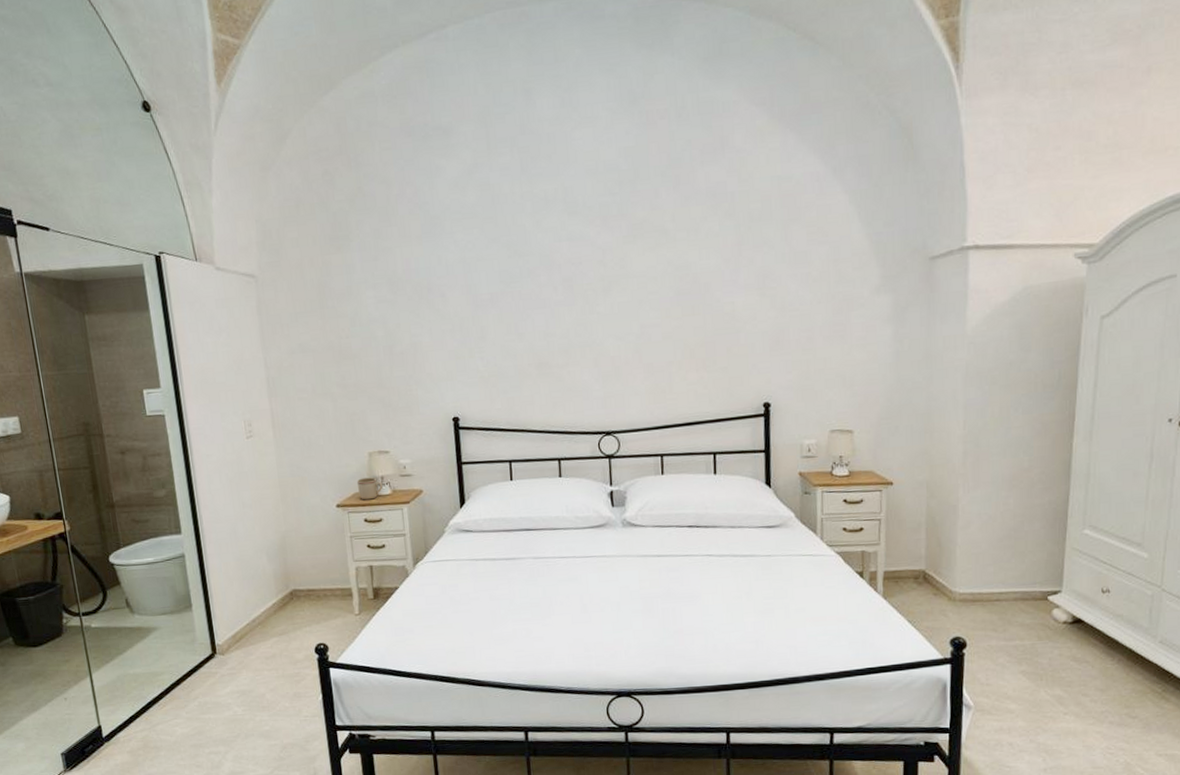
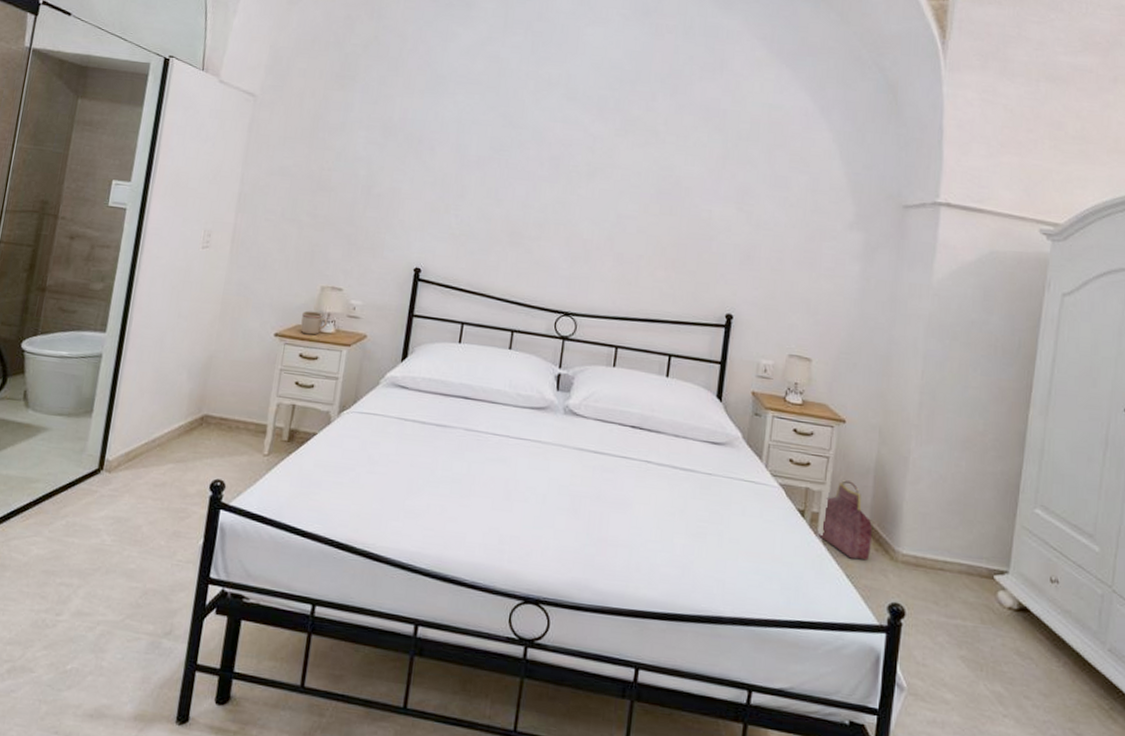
handbag: none [877,537,929,606] -> present [817,480,872,561]

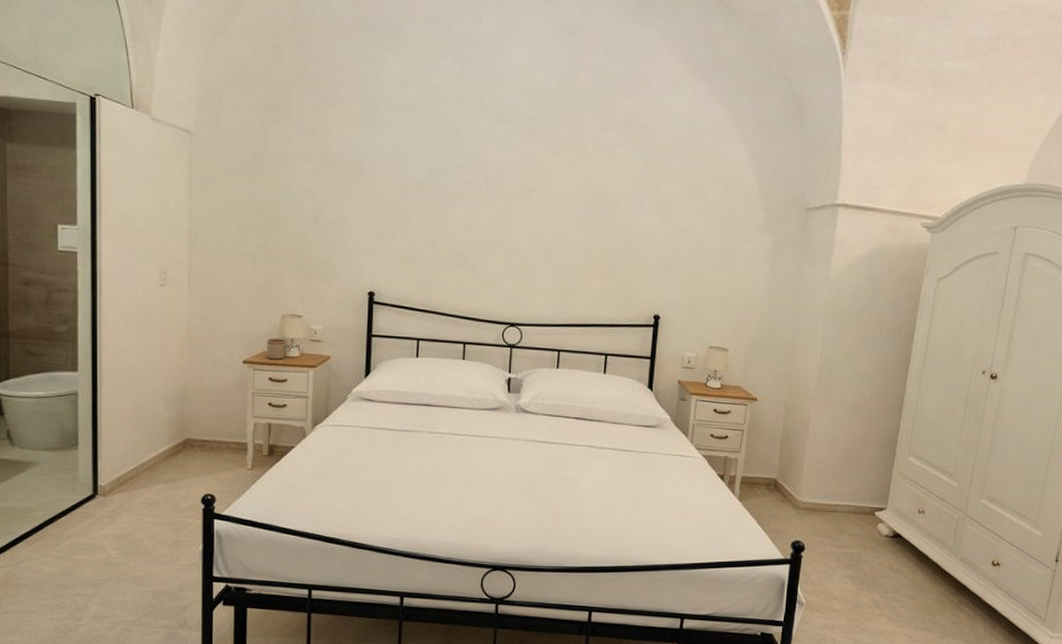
handbag: present [817,480,872,561] -> none [734,448,779,510]

